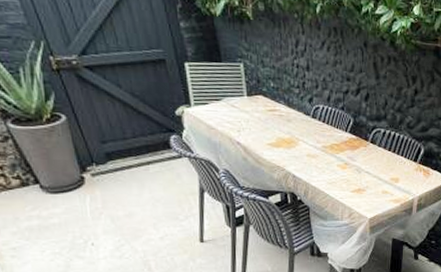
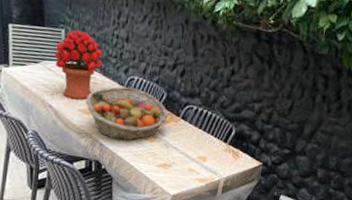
bouquet: none [235,62,285,134] -> present [54,29,102,100]
fruit basket: none [273,116,357,170] -> present [85,86,168,141]

